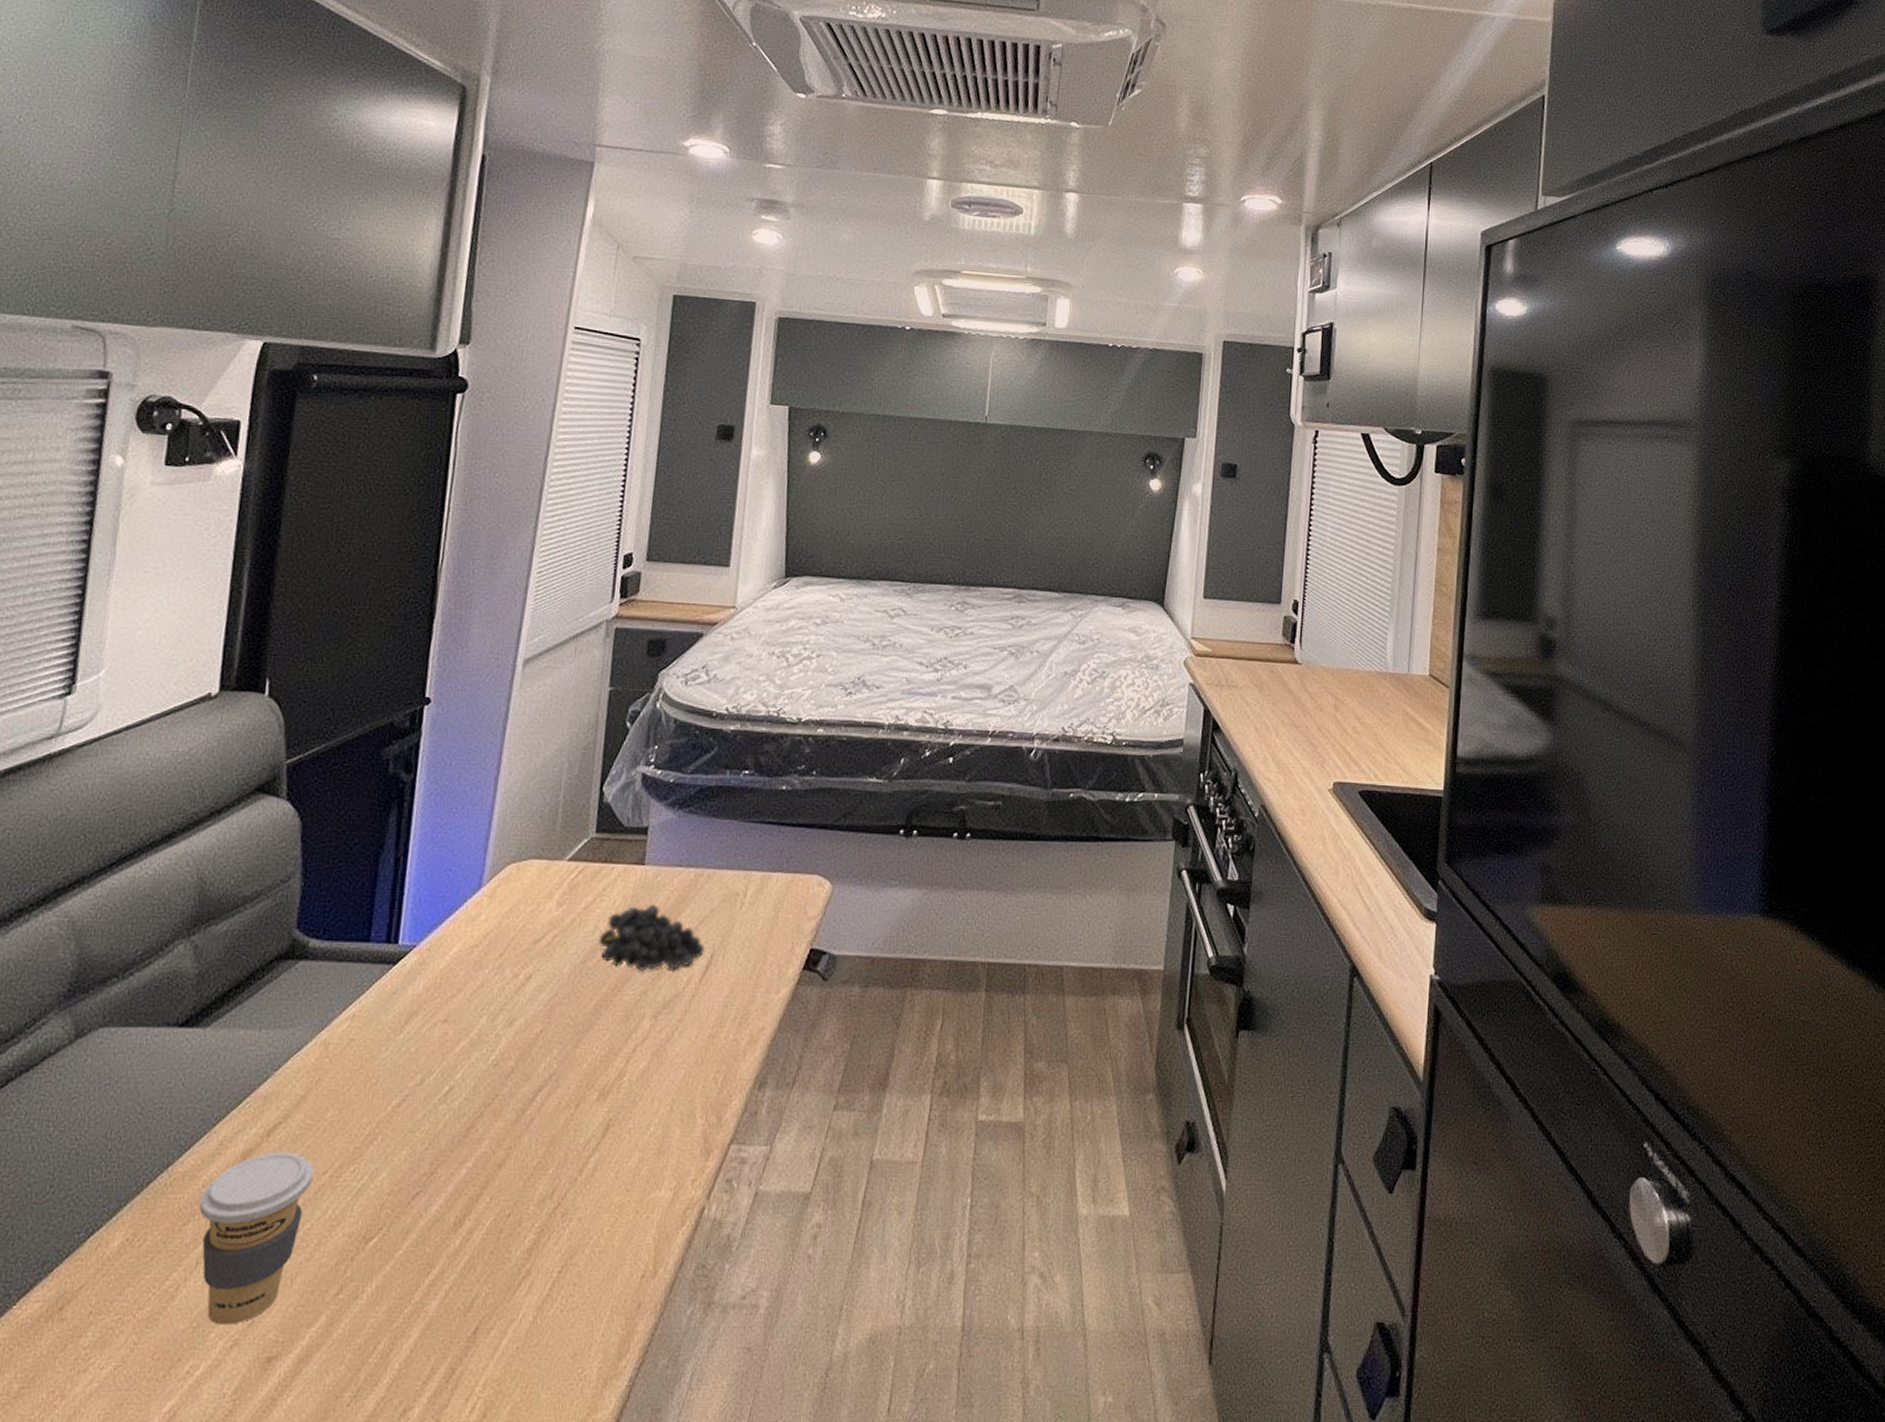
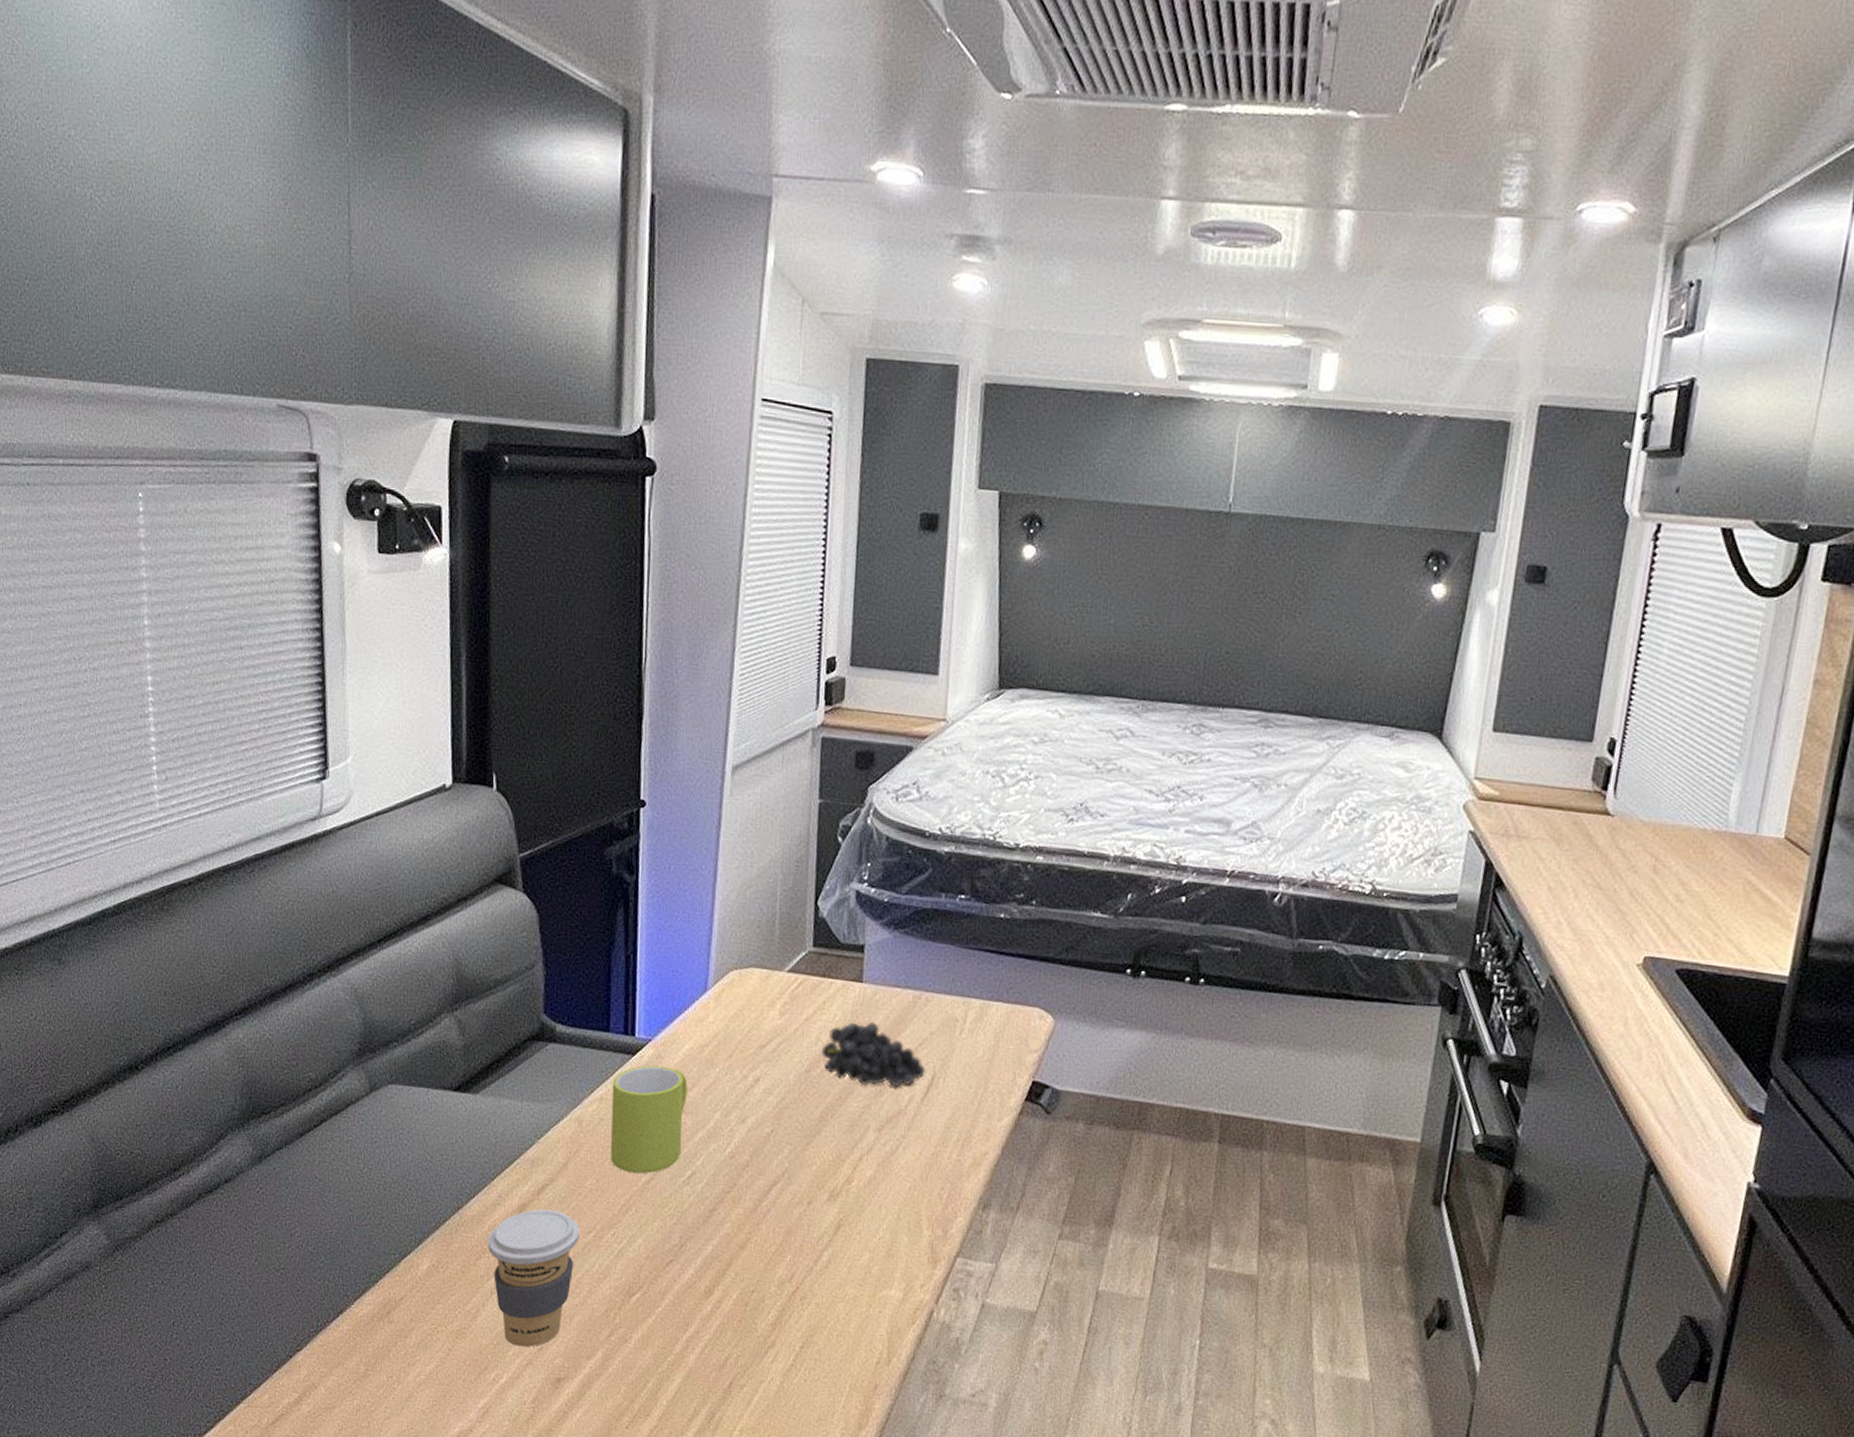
mug: none [358,973,453,1096] -> present [611,1065,688,1174]

